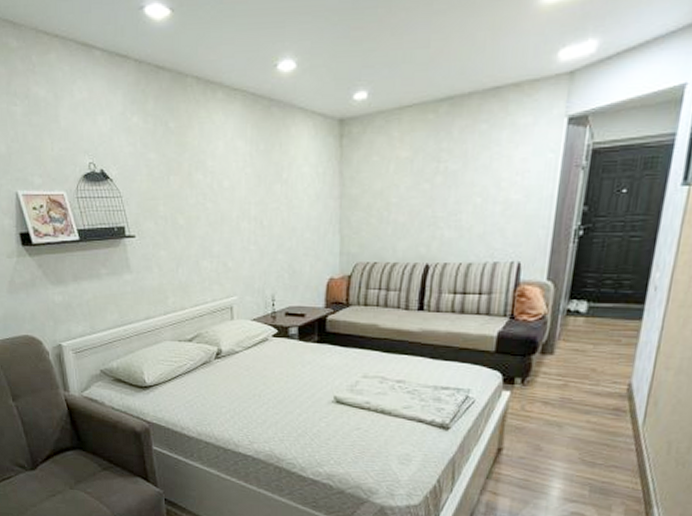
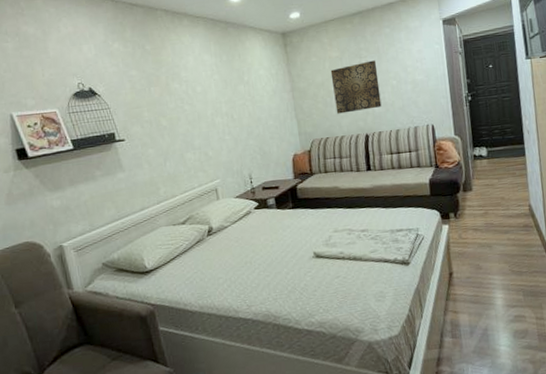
wall art: none [392,167,459,234] -> present [330,60,382,114]

